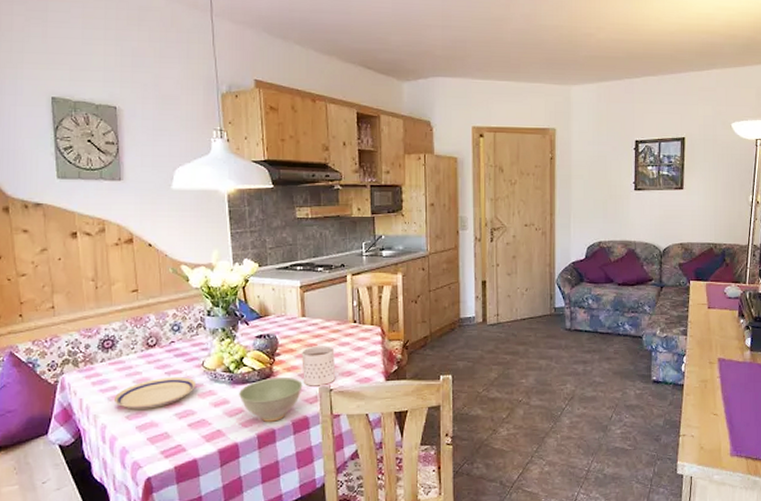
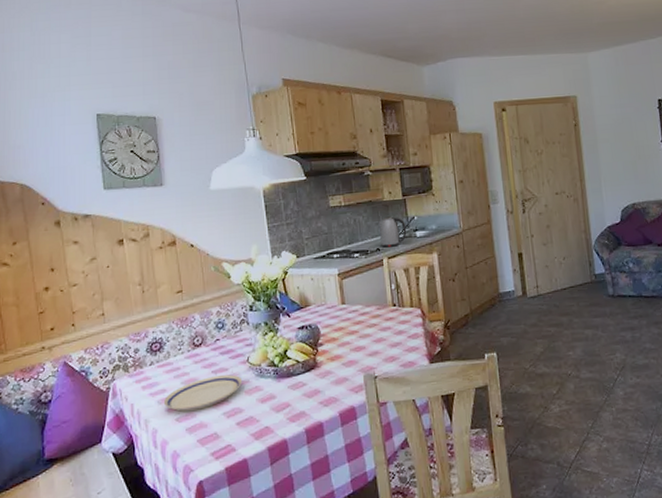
bowl: present [239,376,303,422] -> none [285,367,347,415]
mug: present [302,346,336,386] -> none [344,331,380,375]
kettle: none [345,233,373,264] -> present [378,216,407,248]

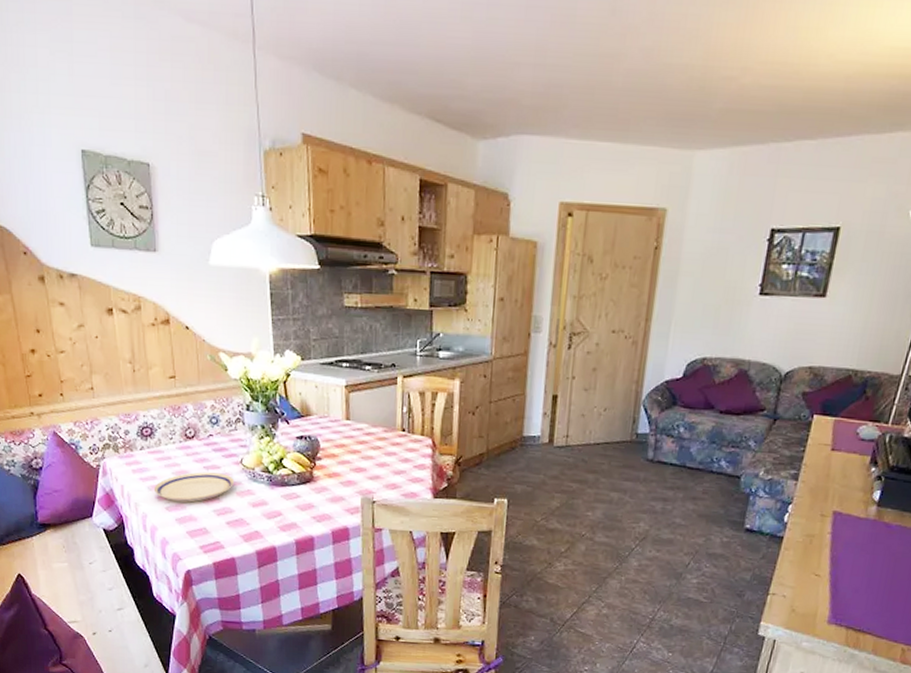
kettle: present [378,216,407,248] -> none [397,328,429,365]

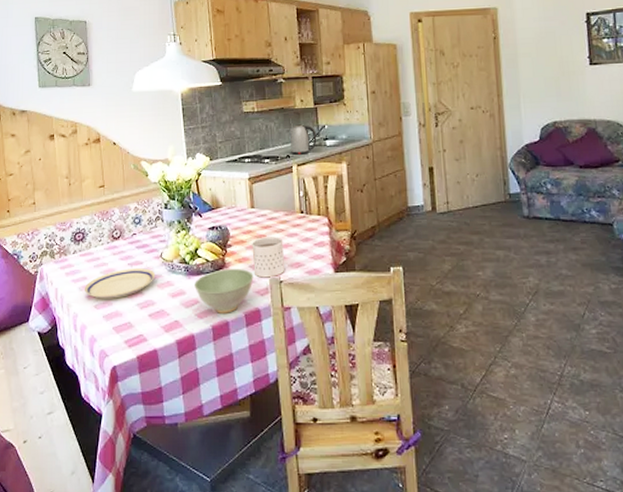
bowl: none [278,482,344,529] -> present [194,268,254,313]
mug: none [344,453,380,497] -> present [252,237,285,278]
kettle: none [397,328,429,365] -> present [289,124,317,155]

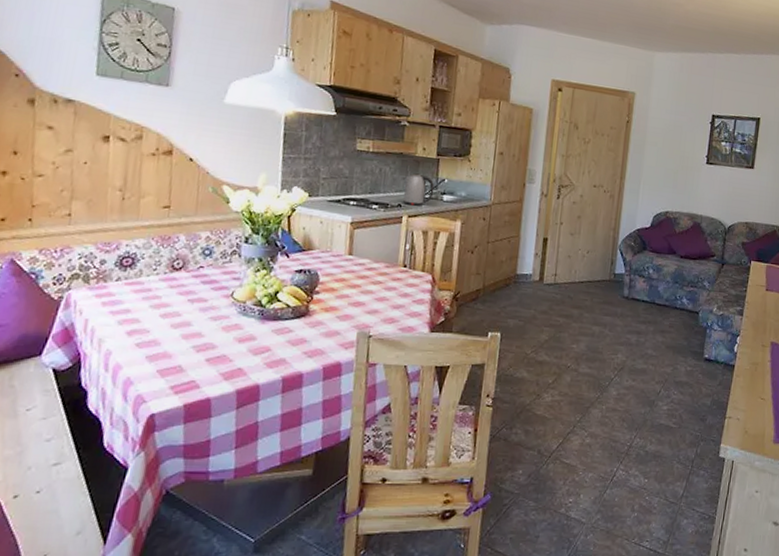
plate: present [84,268,155,299] -> none [124,305,221,338]
bowl: present [194,268,254,313] -> none [268,316,340,365]
mug: present [252,237,285,278] -> none [341,287,380,331]

